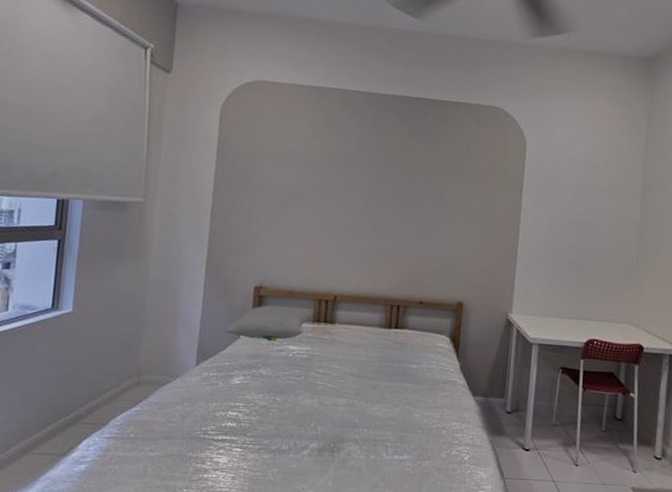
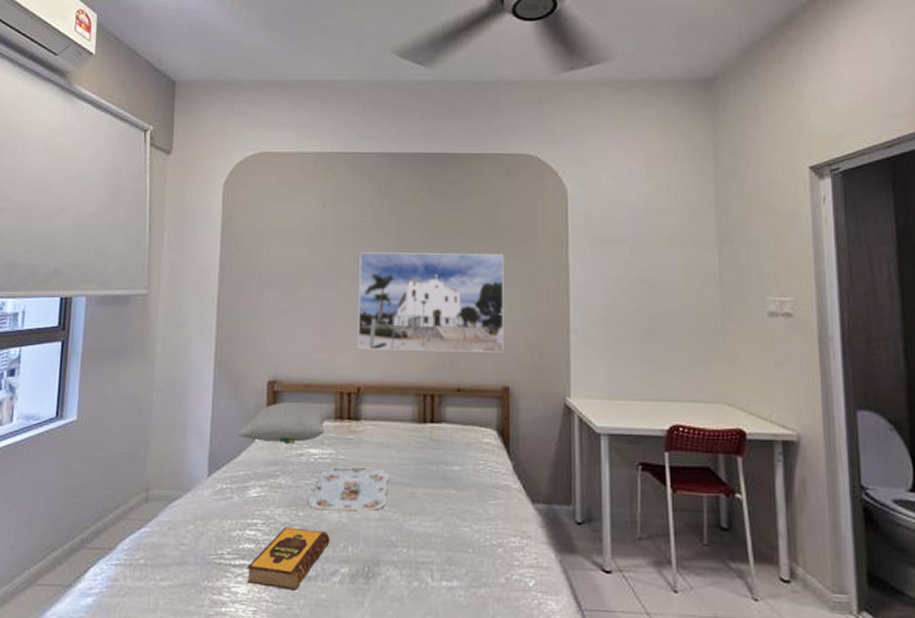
hardback book: none [227,409,303,461] -> present [246,527,330,590]
serving tray: none [285,363,357,398] -> present [308,469,390,511]
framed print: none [336,179,469,274] -> present [357,252,504,353]

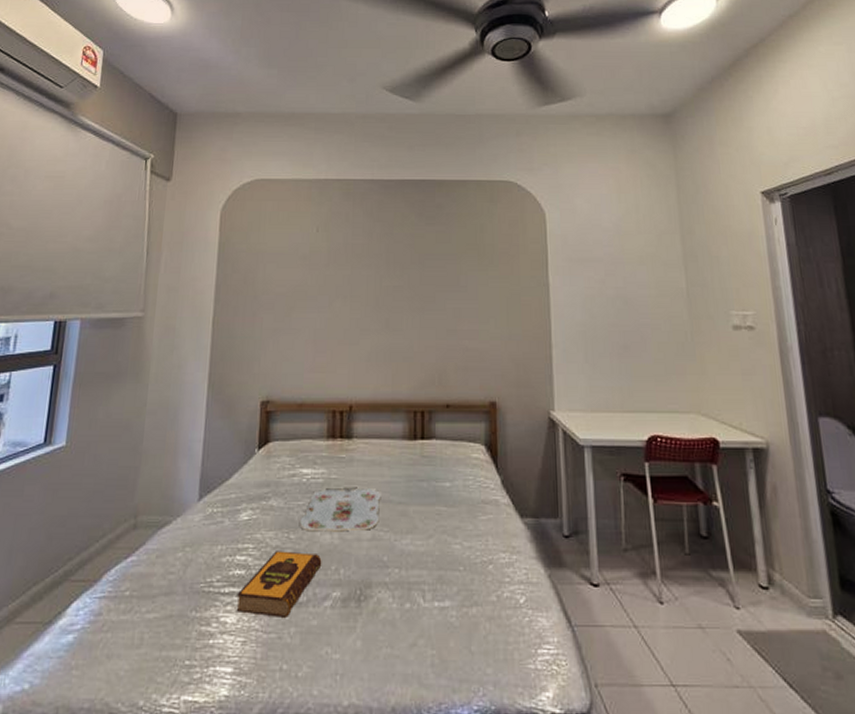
pillow: present [237,402,333,445] -> none [230,422,325,465]
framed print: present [357,252,504,353] -> none [349,273,490,369]

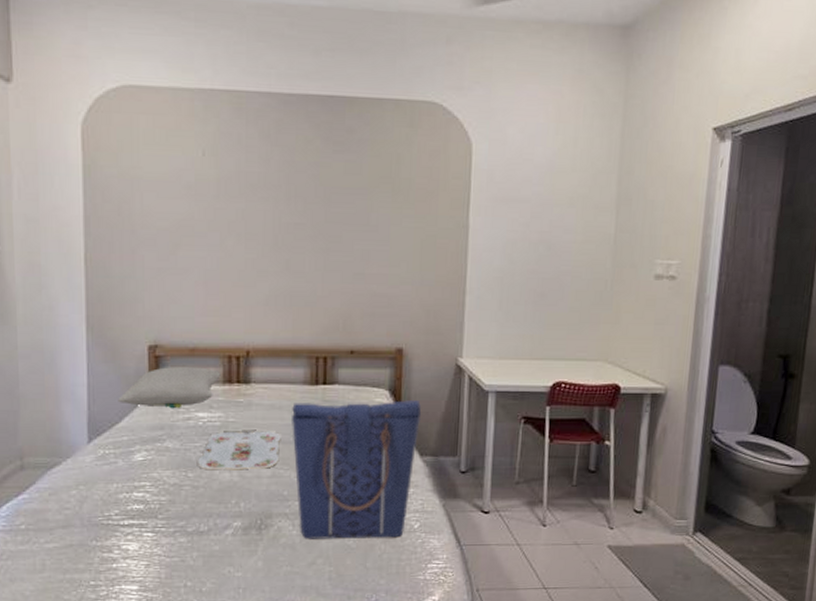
pillow: none [230,422,325,465] -> present [118,367,221,409]
hardback book: present [236,551,322,617] -> none [137,487,222,544]
tote bag: none [391,456,519,615] -> present [292,400,422,539]

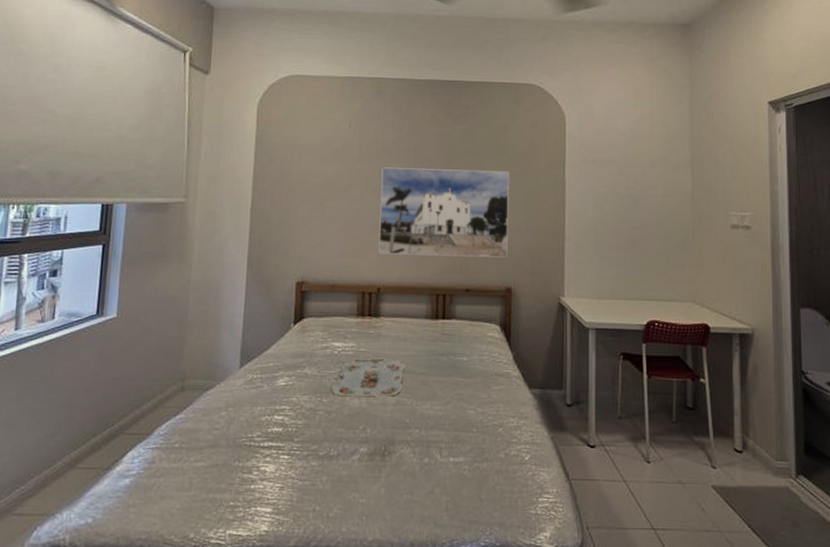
pillow: present [118,367,221,409] -> none [268,301,355,339]
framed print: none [245,207,403,315] -> present [378,167,509,258]
tote bag: present [292,400,422,539] -> none [414,335,529,469]

